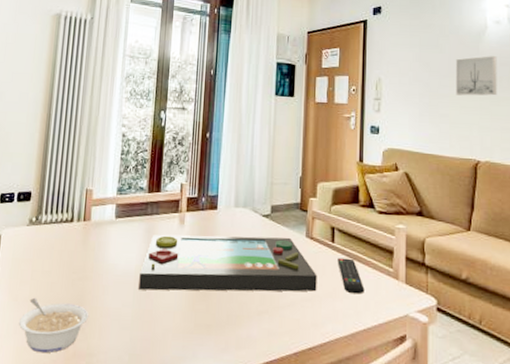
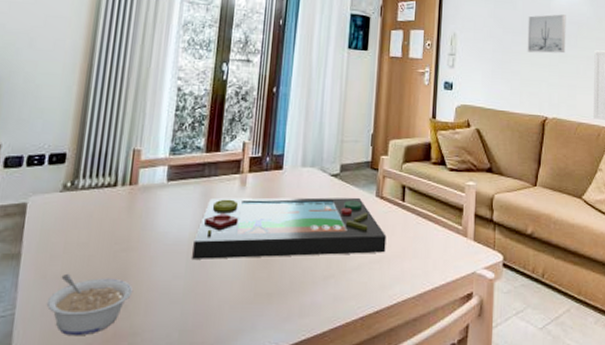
remote control: present [337,257,365,295] -> none [407,217,434,254]

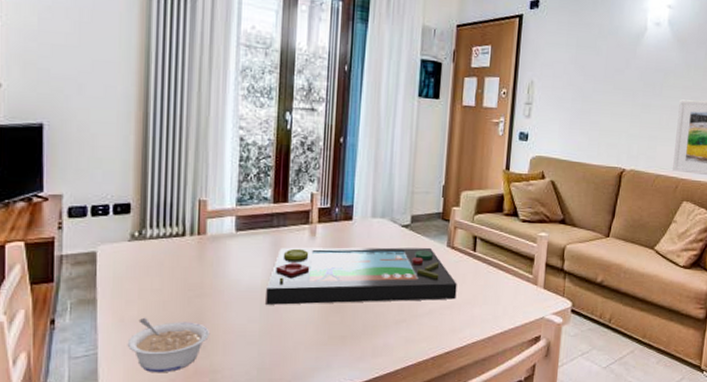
wall art: present [527,14,566,54] -> none [608,60,653,103]

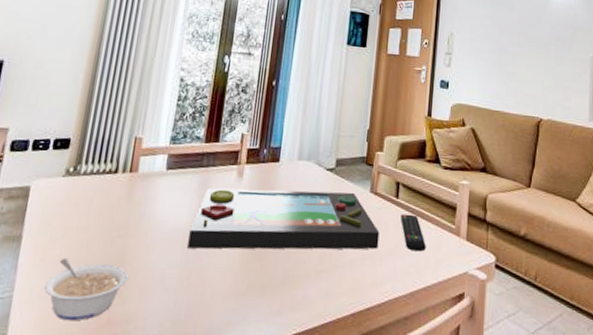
remote control: none [478,266,504,300] -> present [400,214,426,252]

